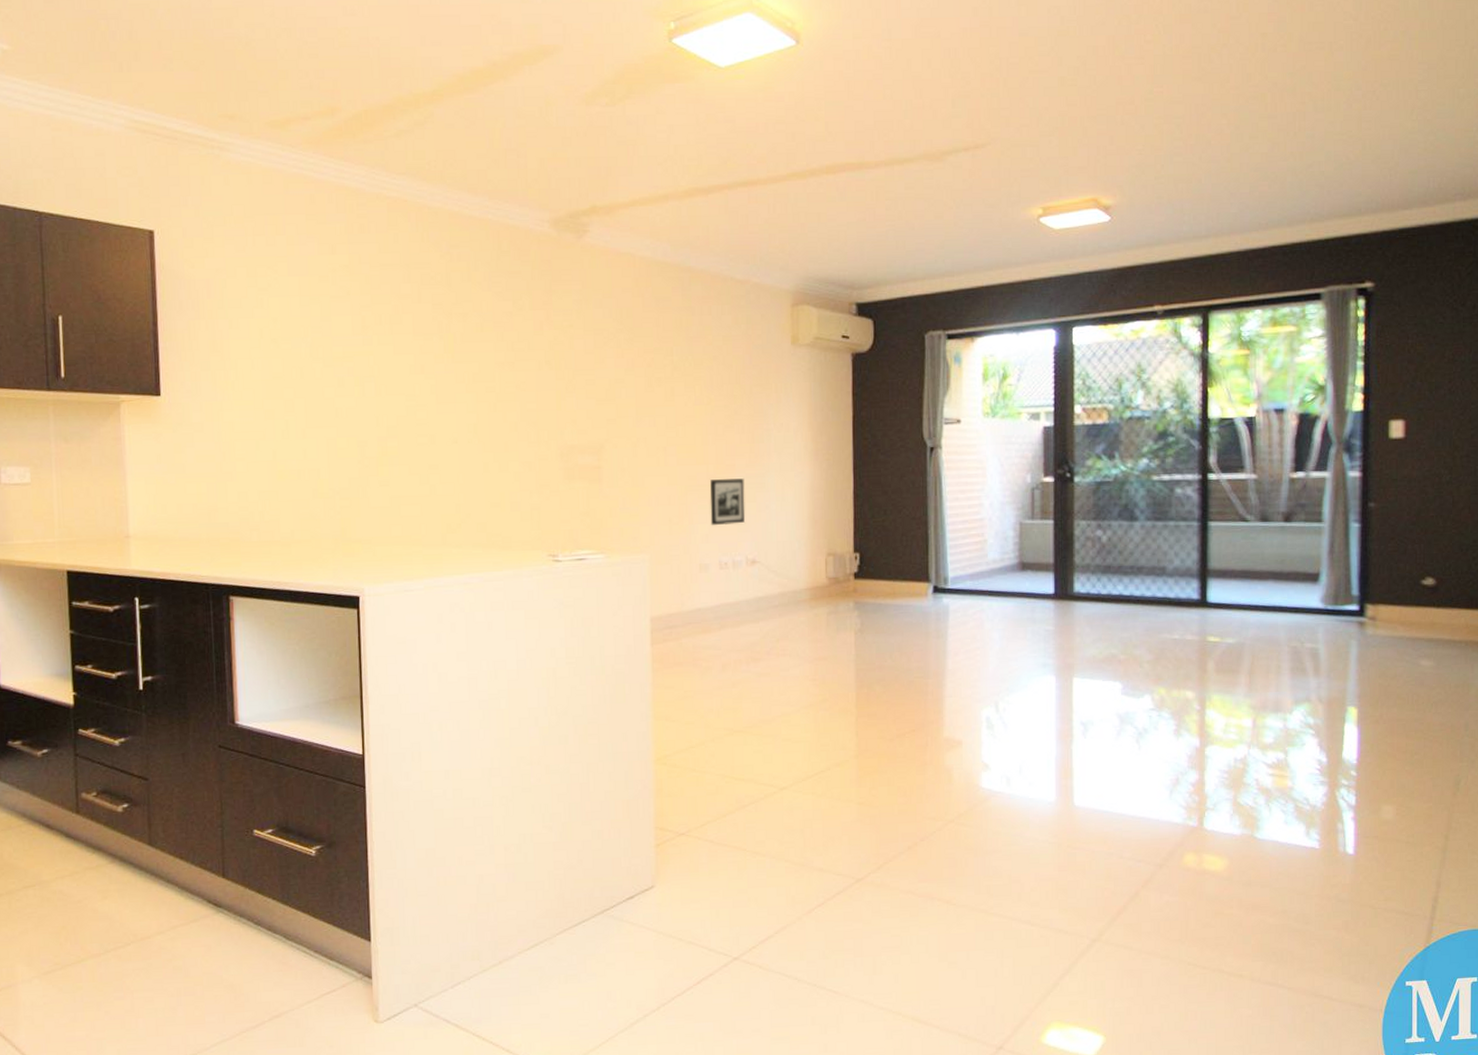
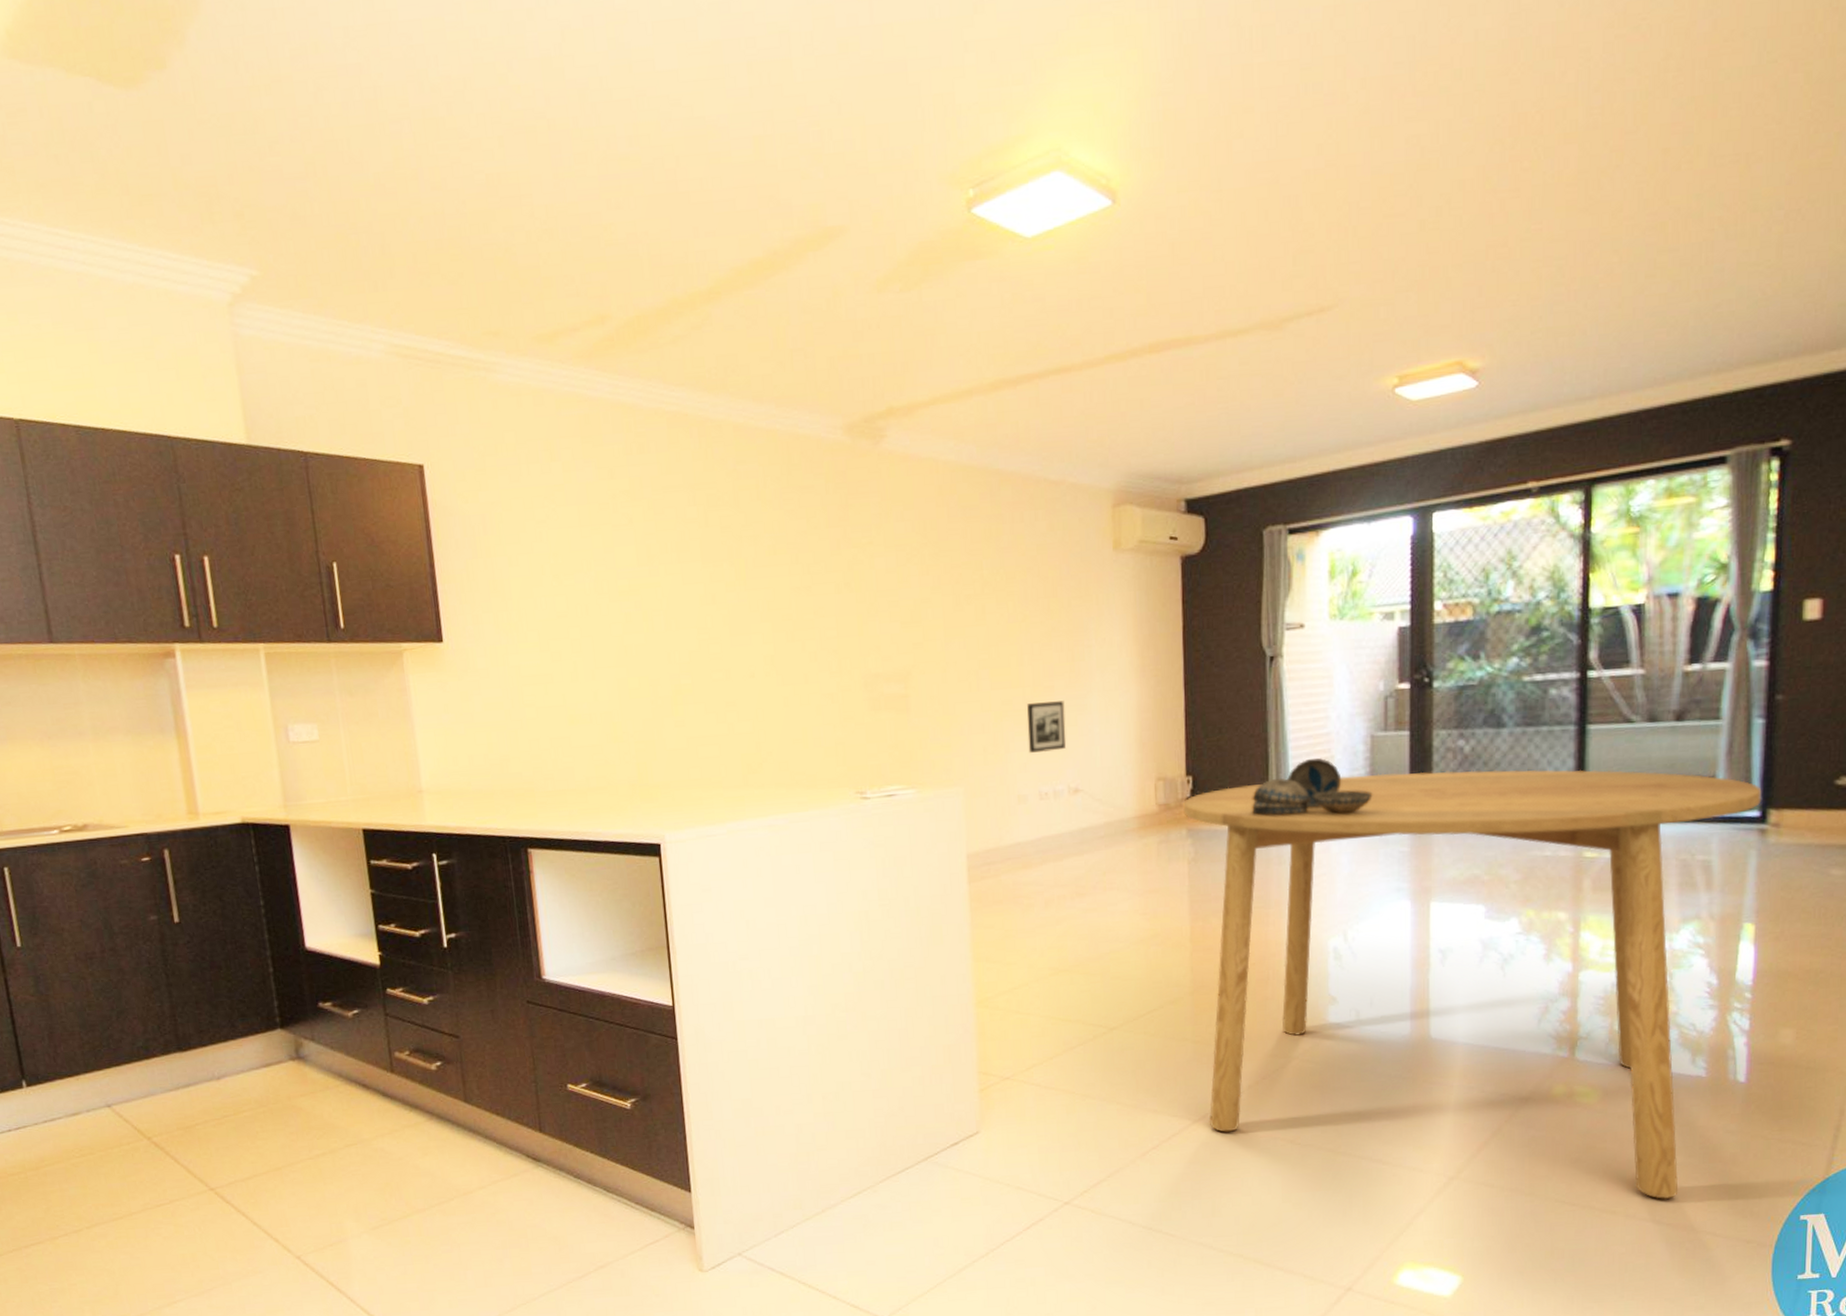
dining table: none [851,558,1360,964] -> present [1183,769,1762,1199]
decorative bowl: none [912,540,1021,594] -> present [1251,757,1373,816]

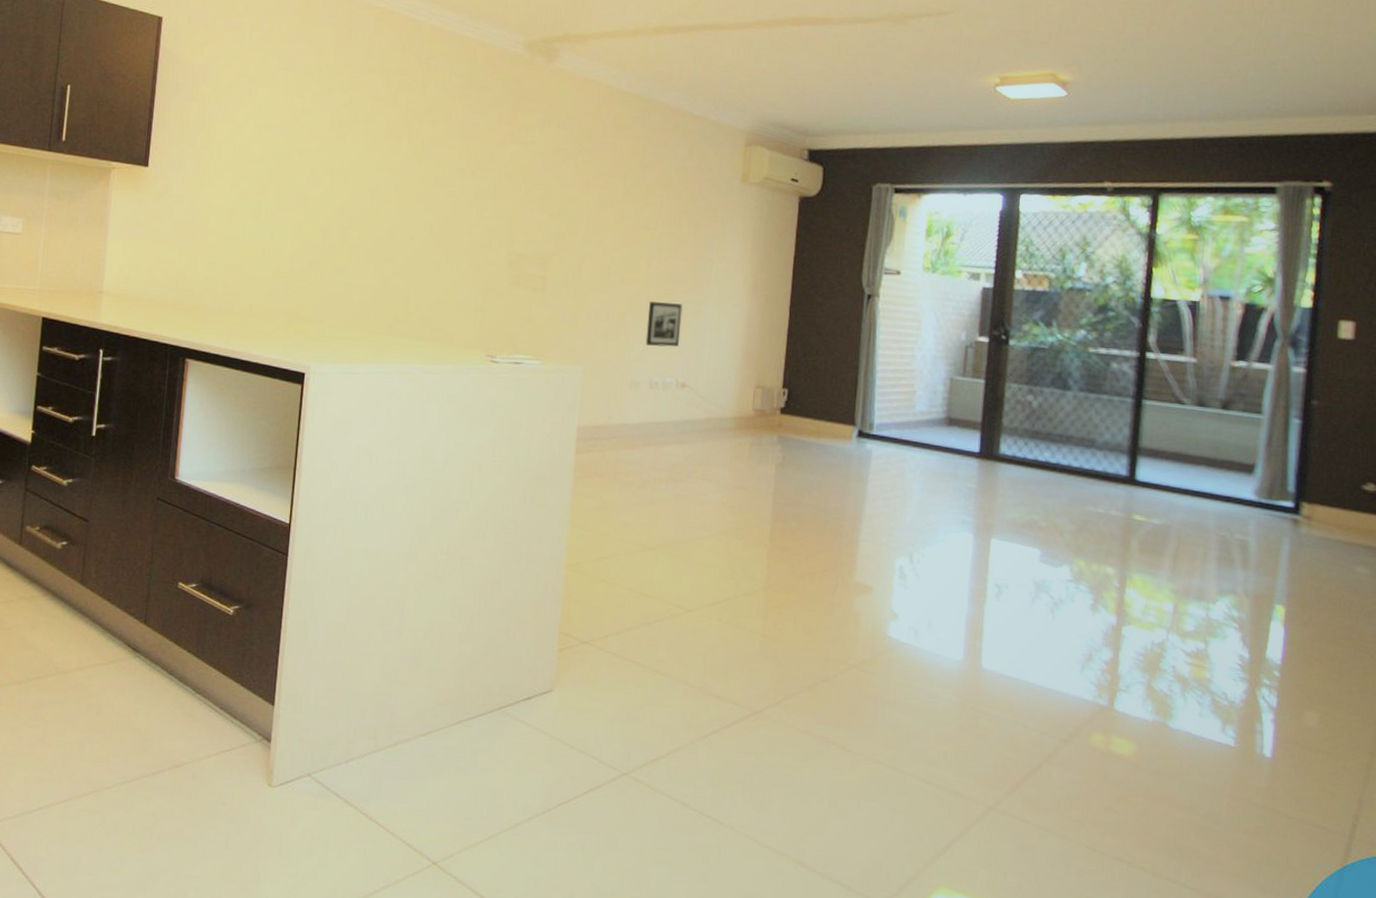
dining table: present [1183,769,1762,1199] -> none [768,404,1296,863]
decorative bowl: present [1251,757,1373,816] -> none [837,390,948,446]

